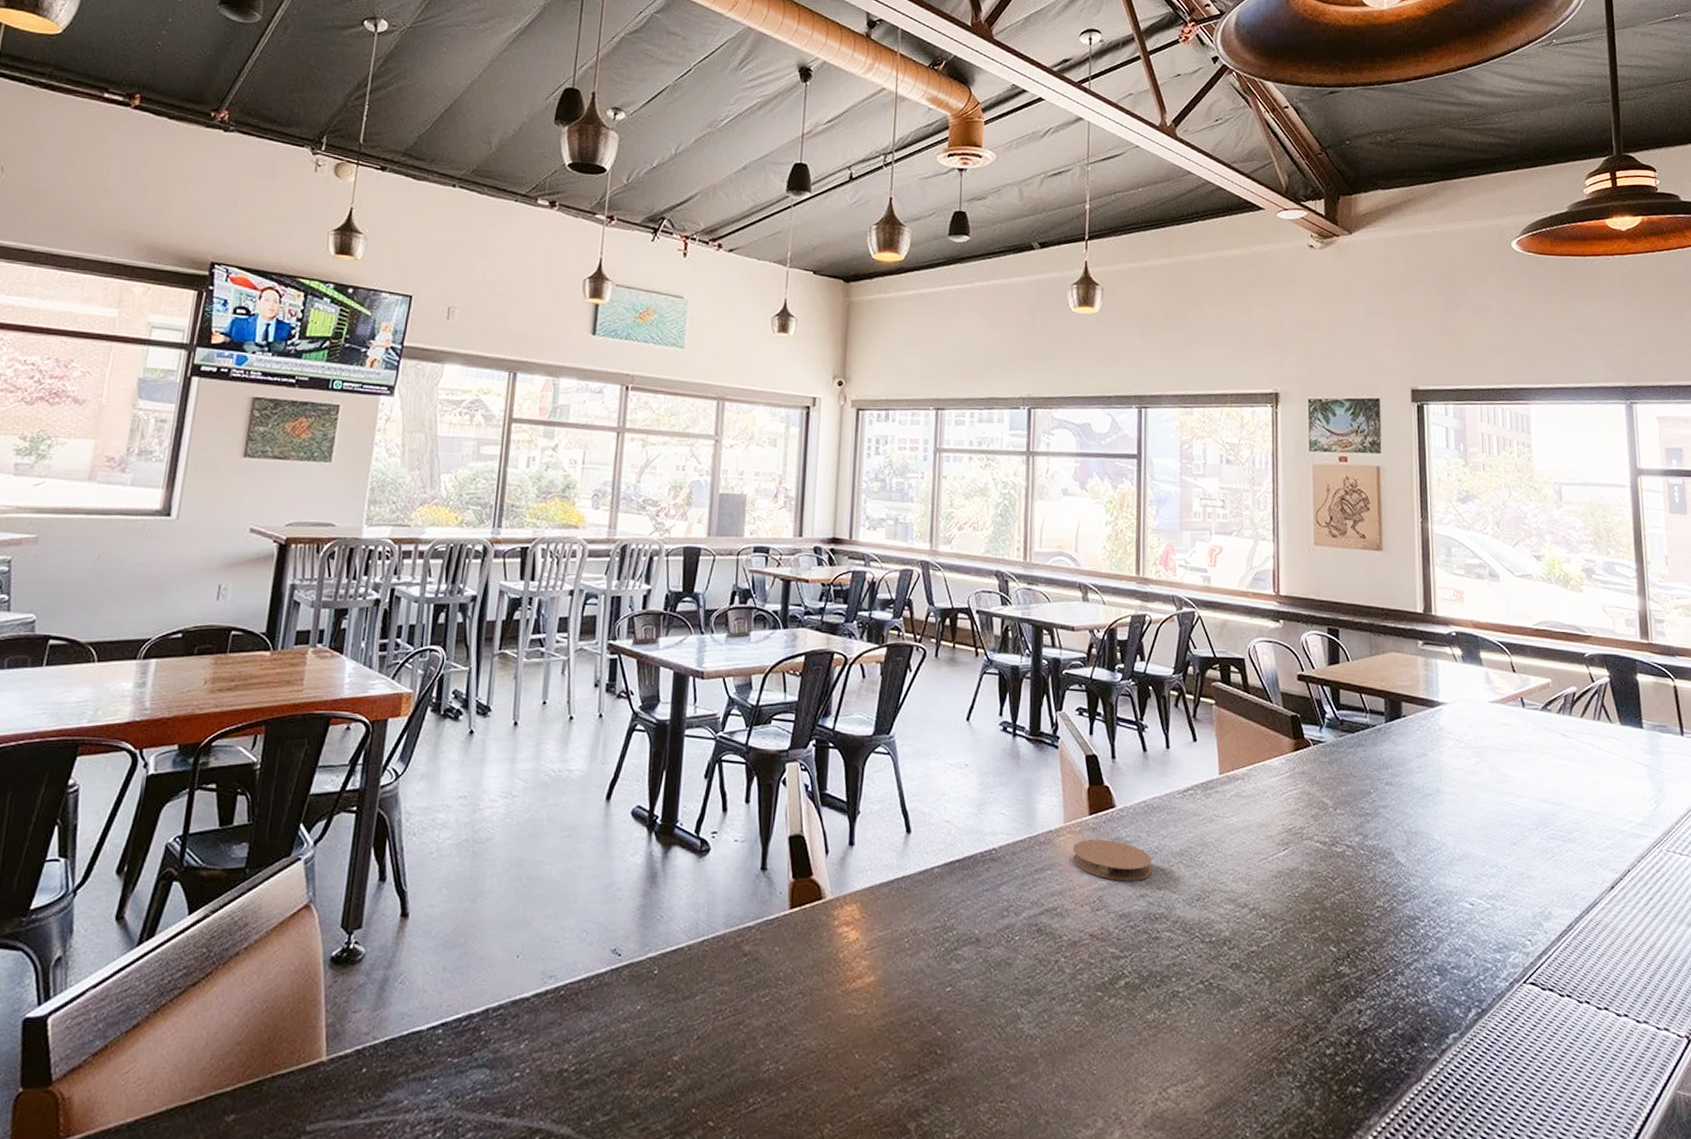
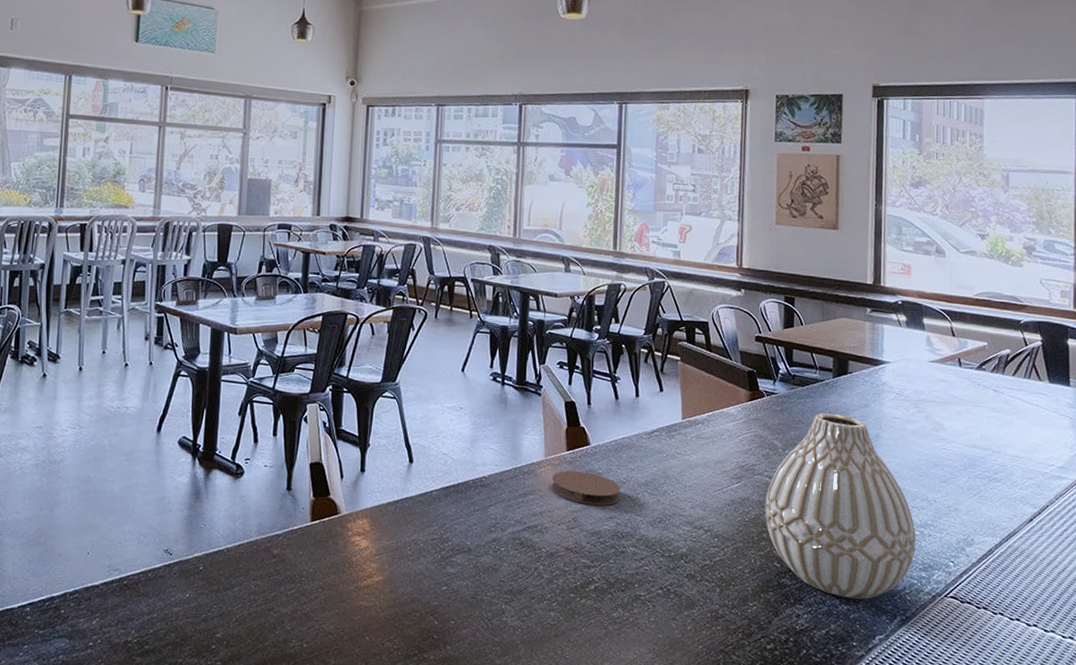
vase: none [1316,764,1487,989] -> present [764,413,916,599]

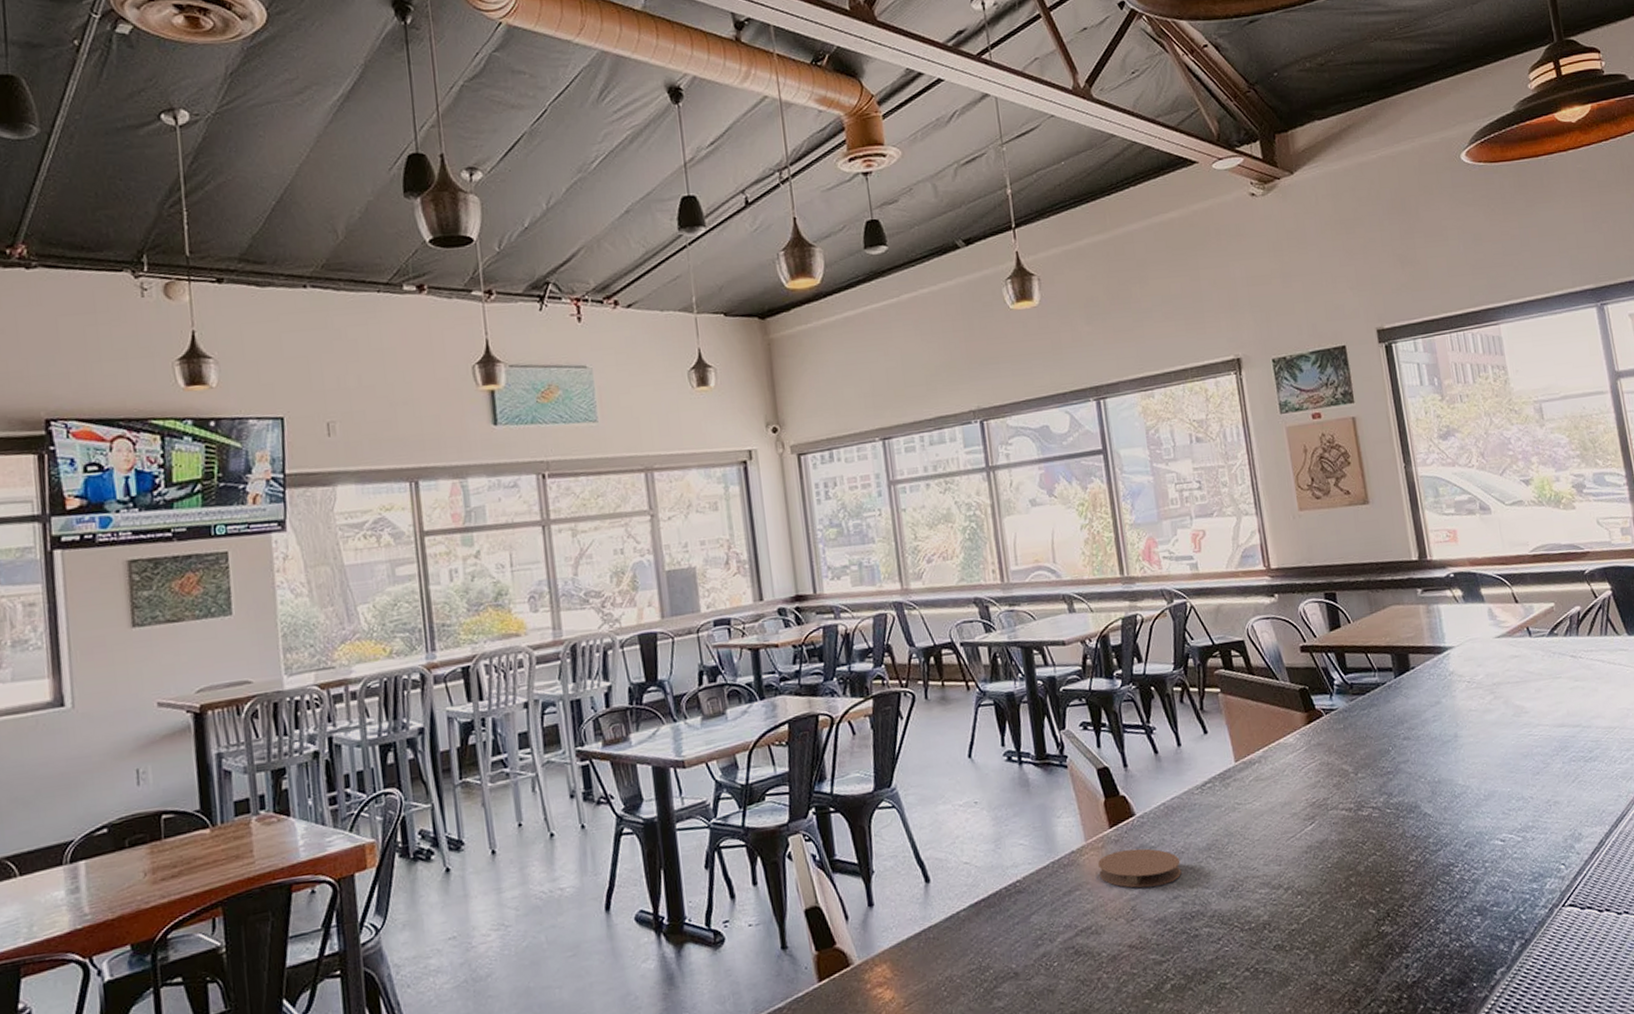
vase: present [764,413,916,599] -> none [1345,719,1521,933]

